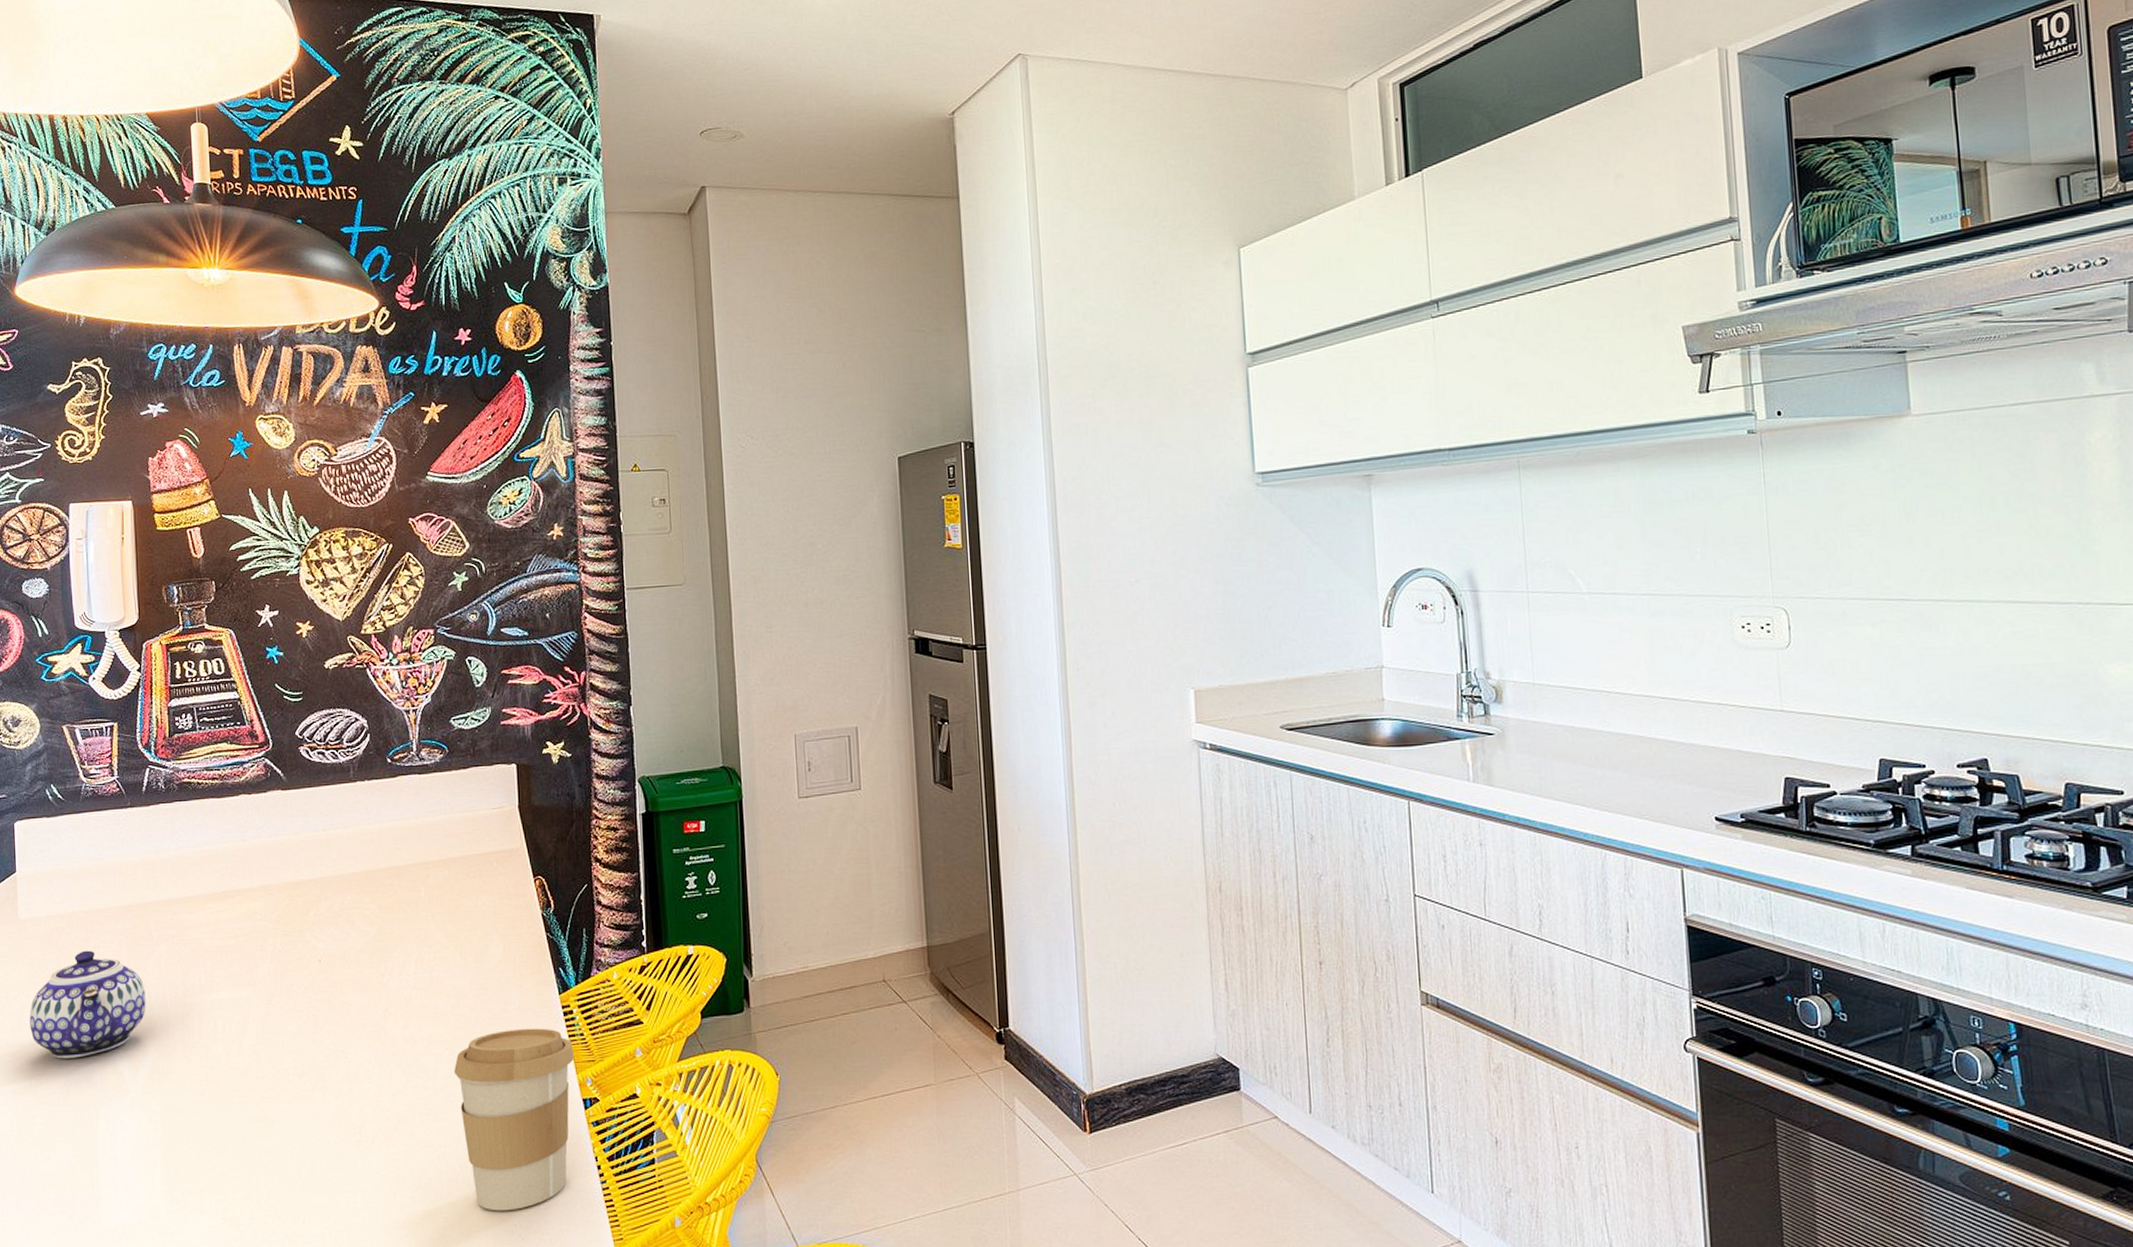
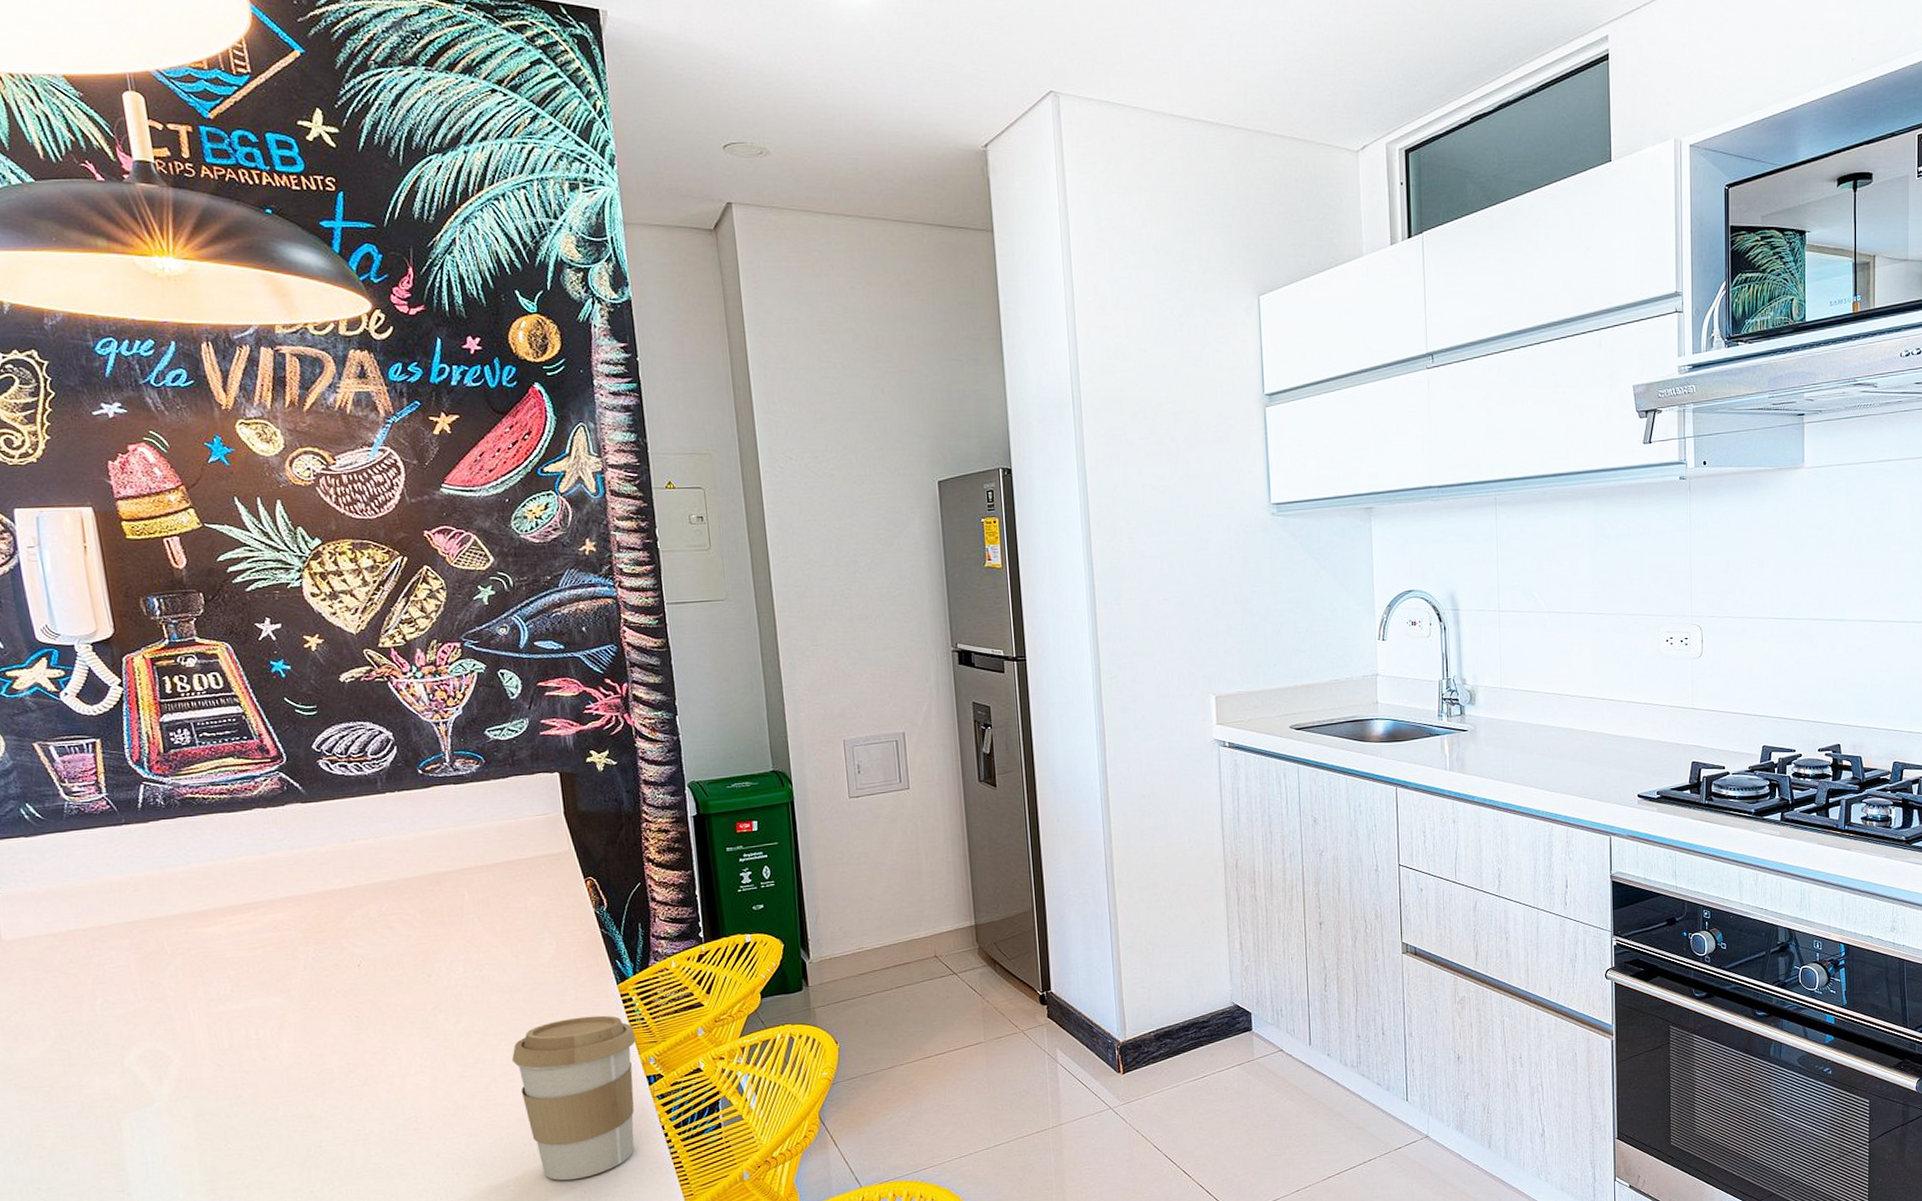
teapot: present [29,950,146,1059] -> none [27,967,166,1074]

